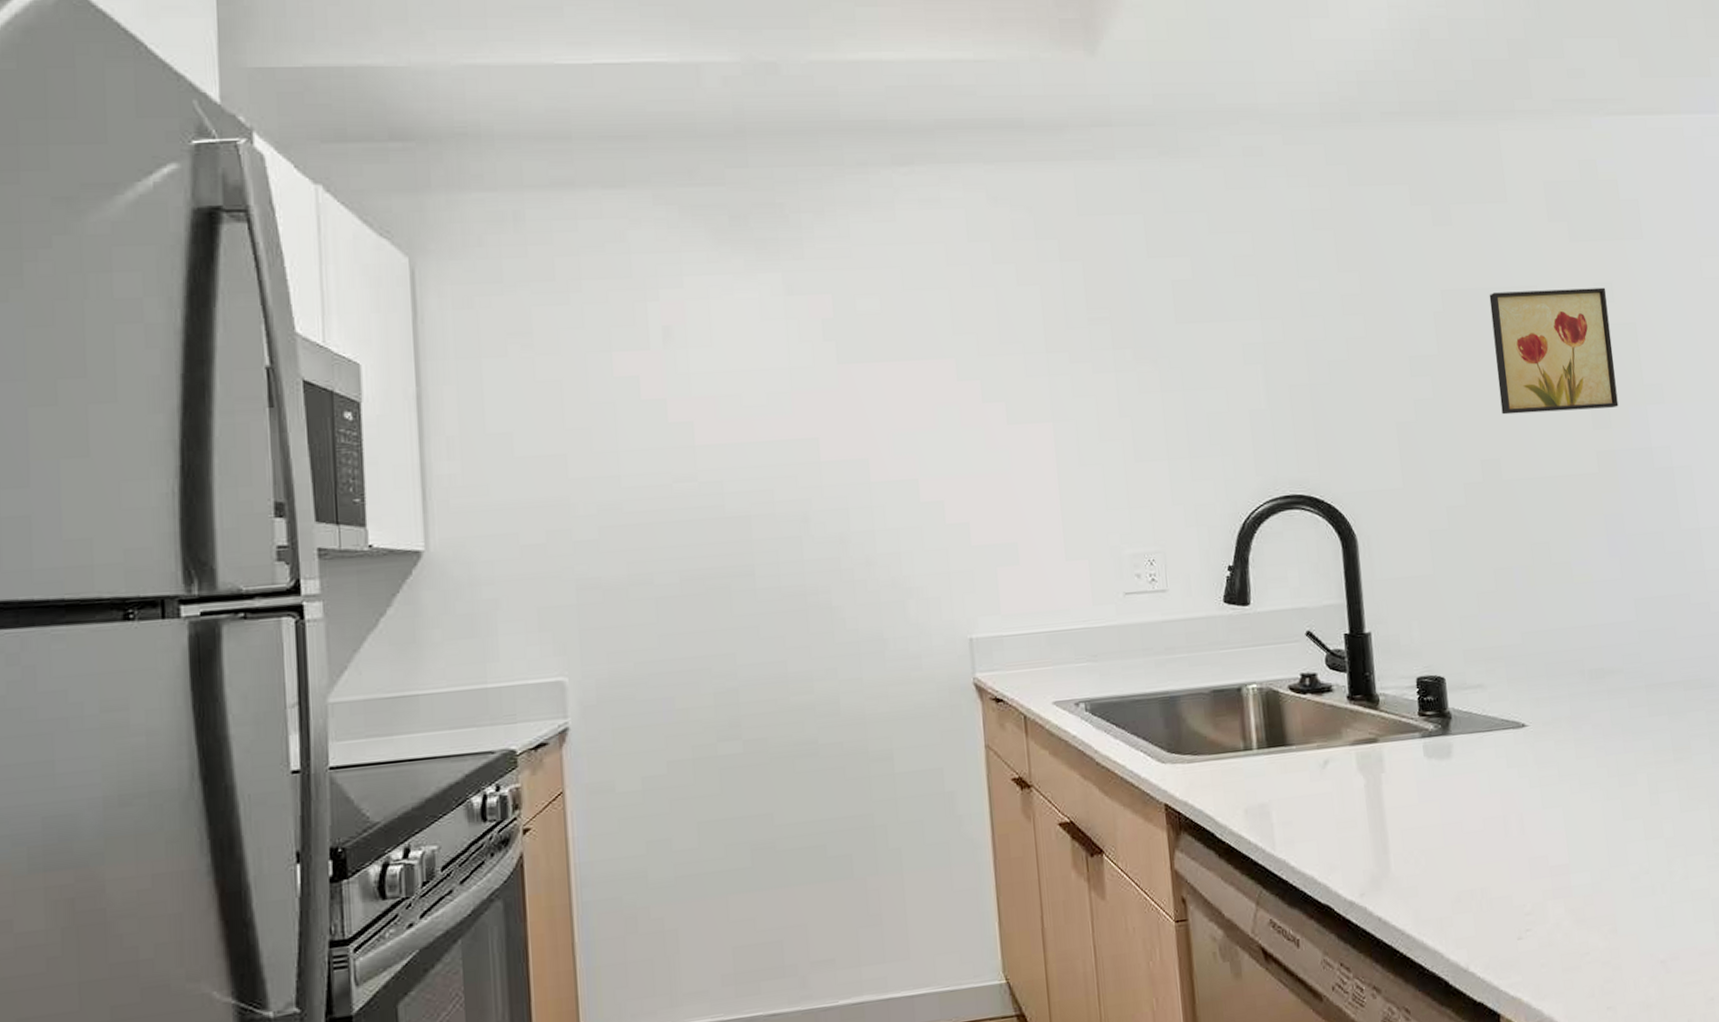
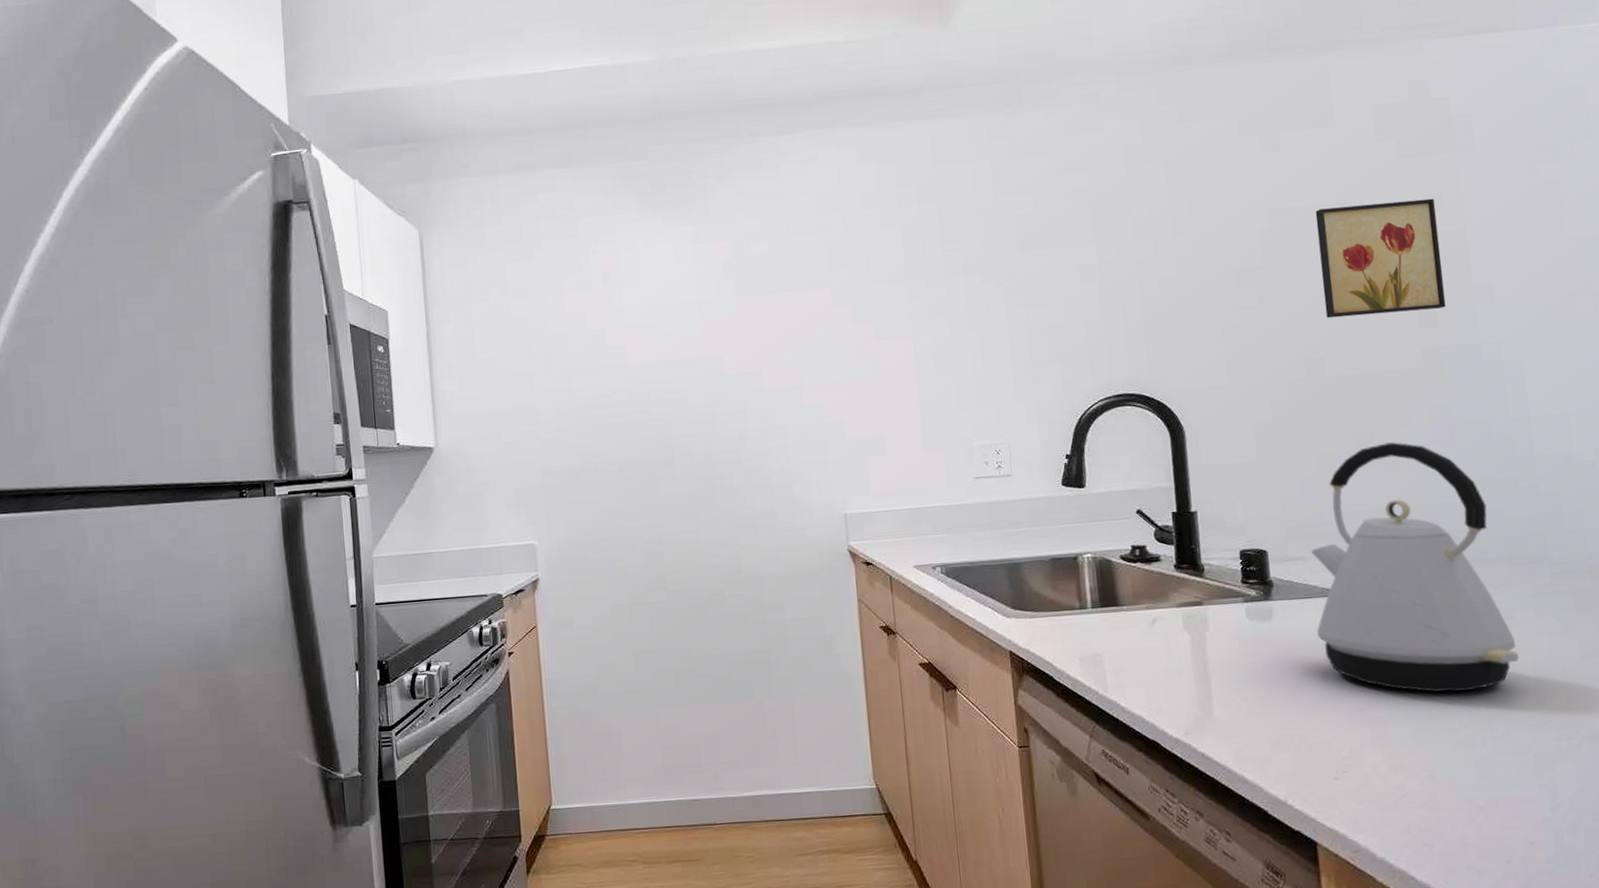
kettle: none [1490,553,1696,834] -> present [1311,441,1519,692]

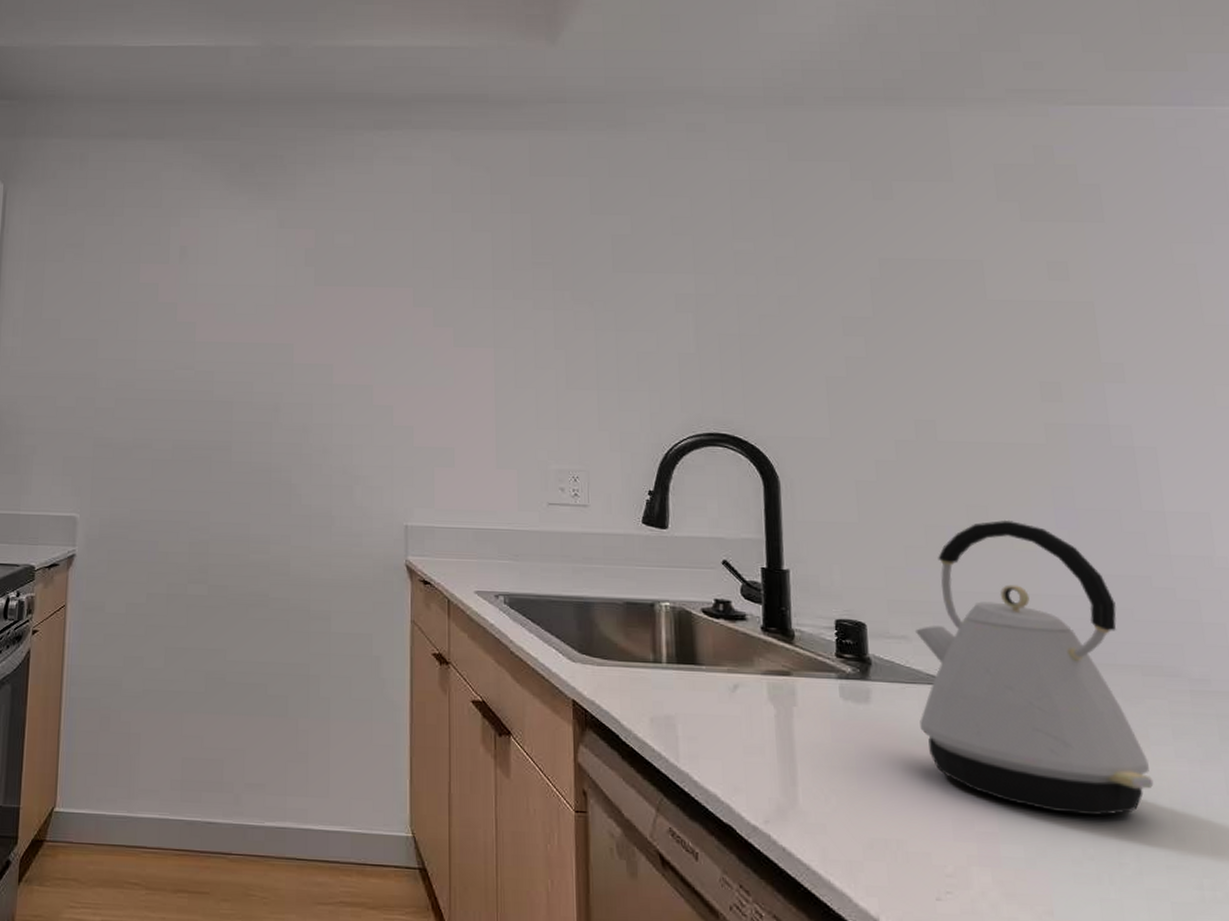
wall art: present [1315,198,1446,319] -> none [930,264,1072,382]

